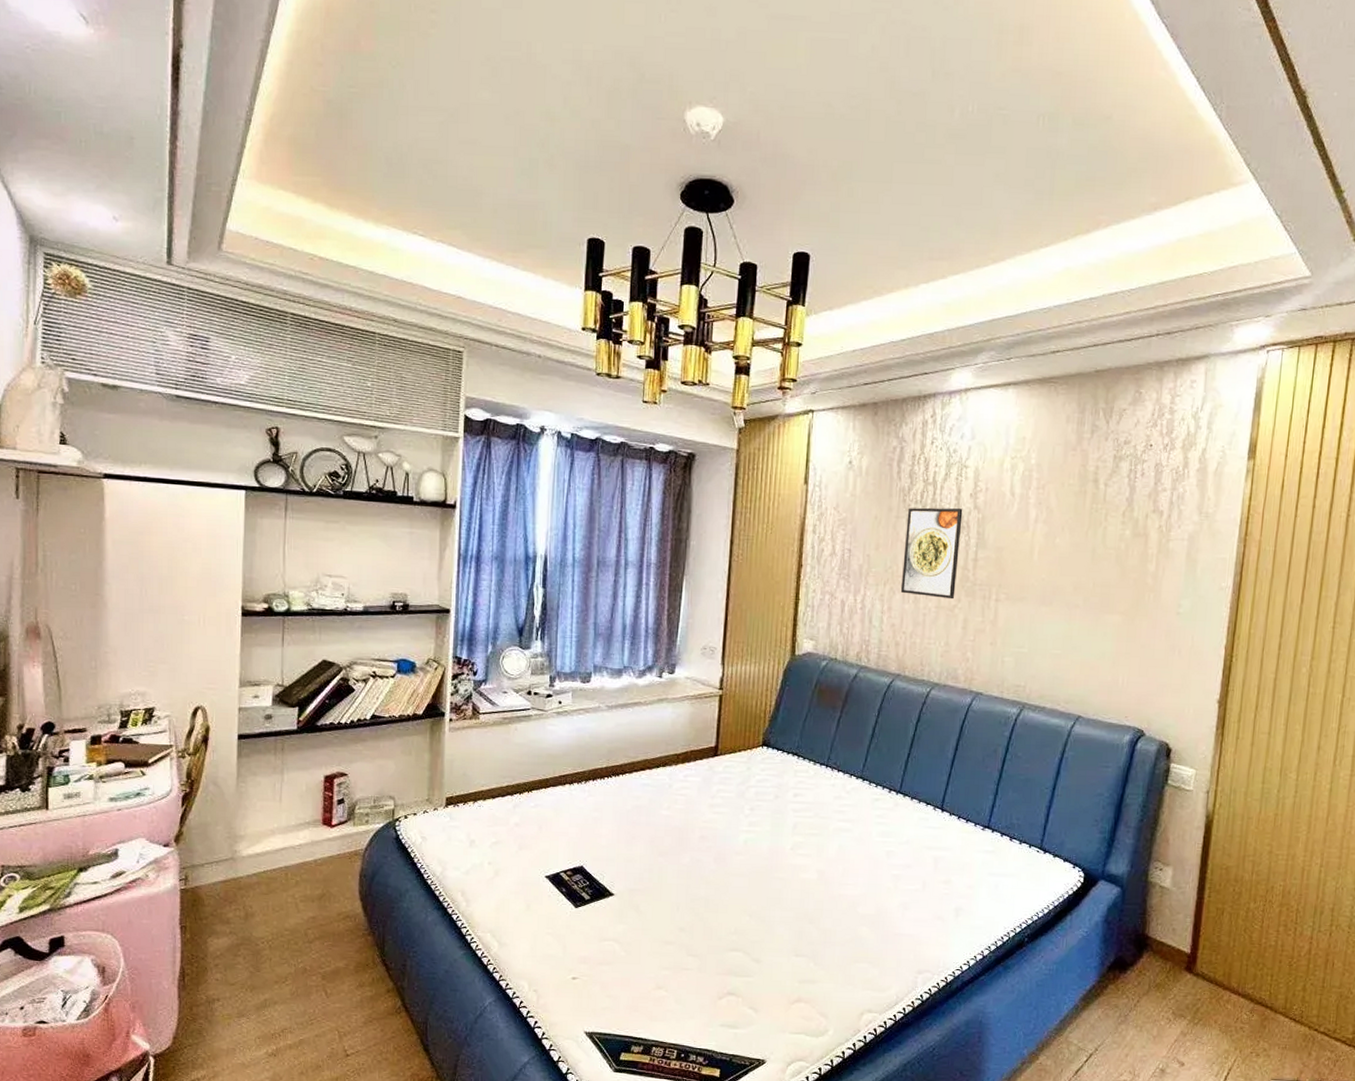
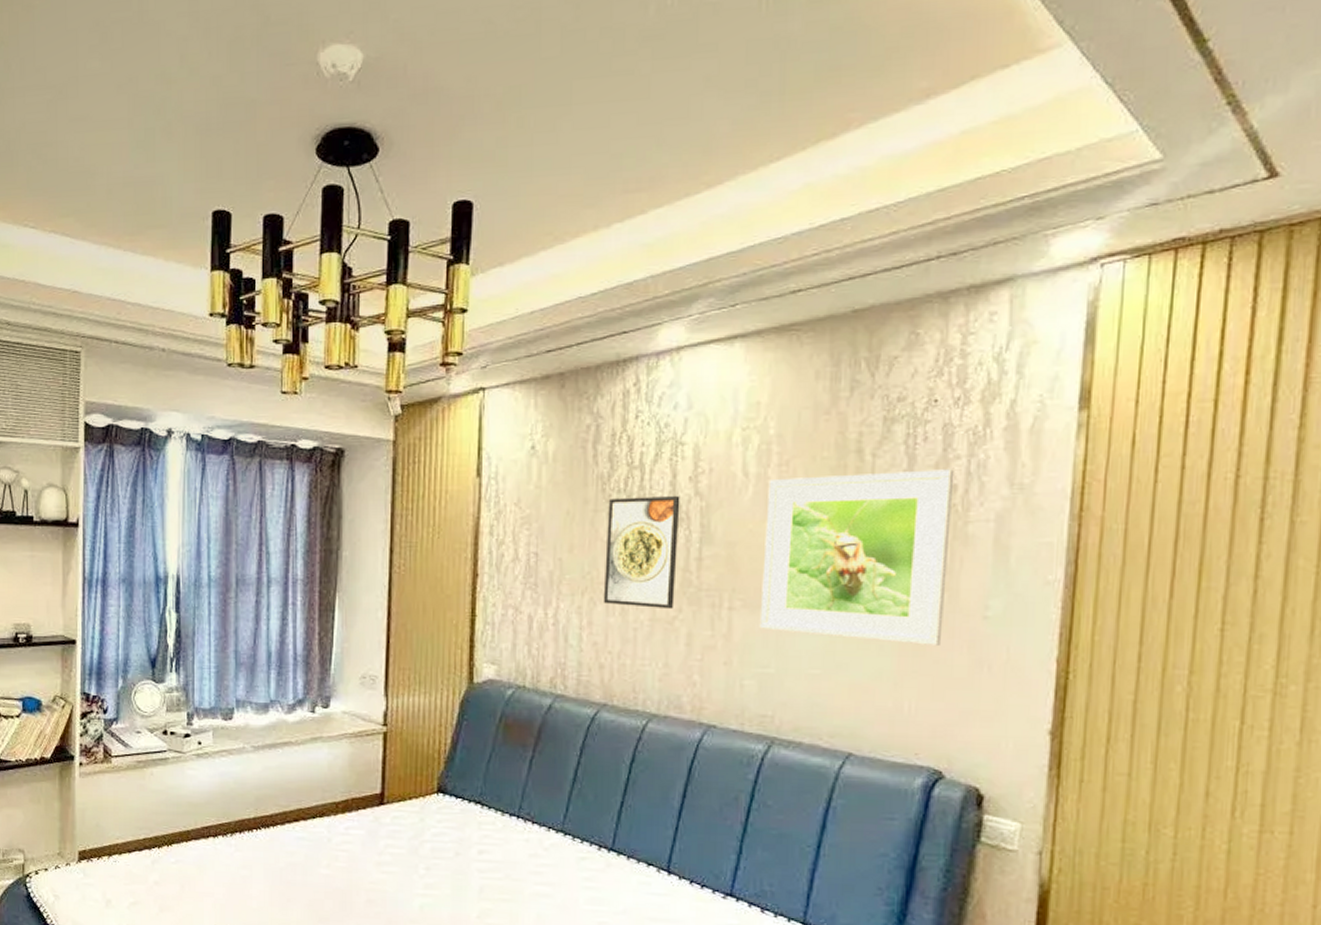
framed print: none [1017,498,1162,635] -> present [759,469,955,647]

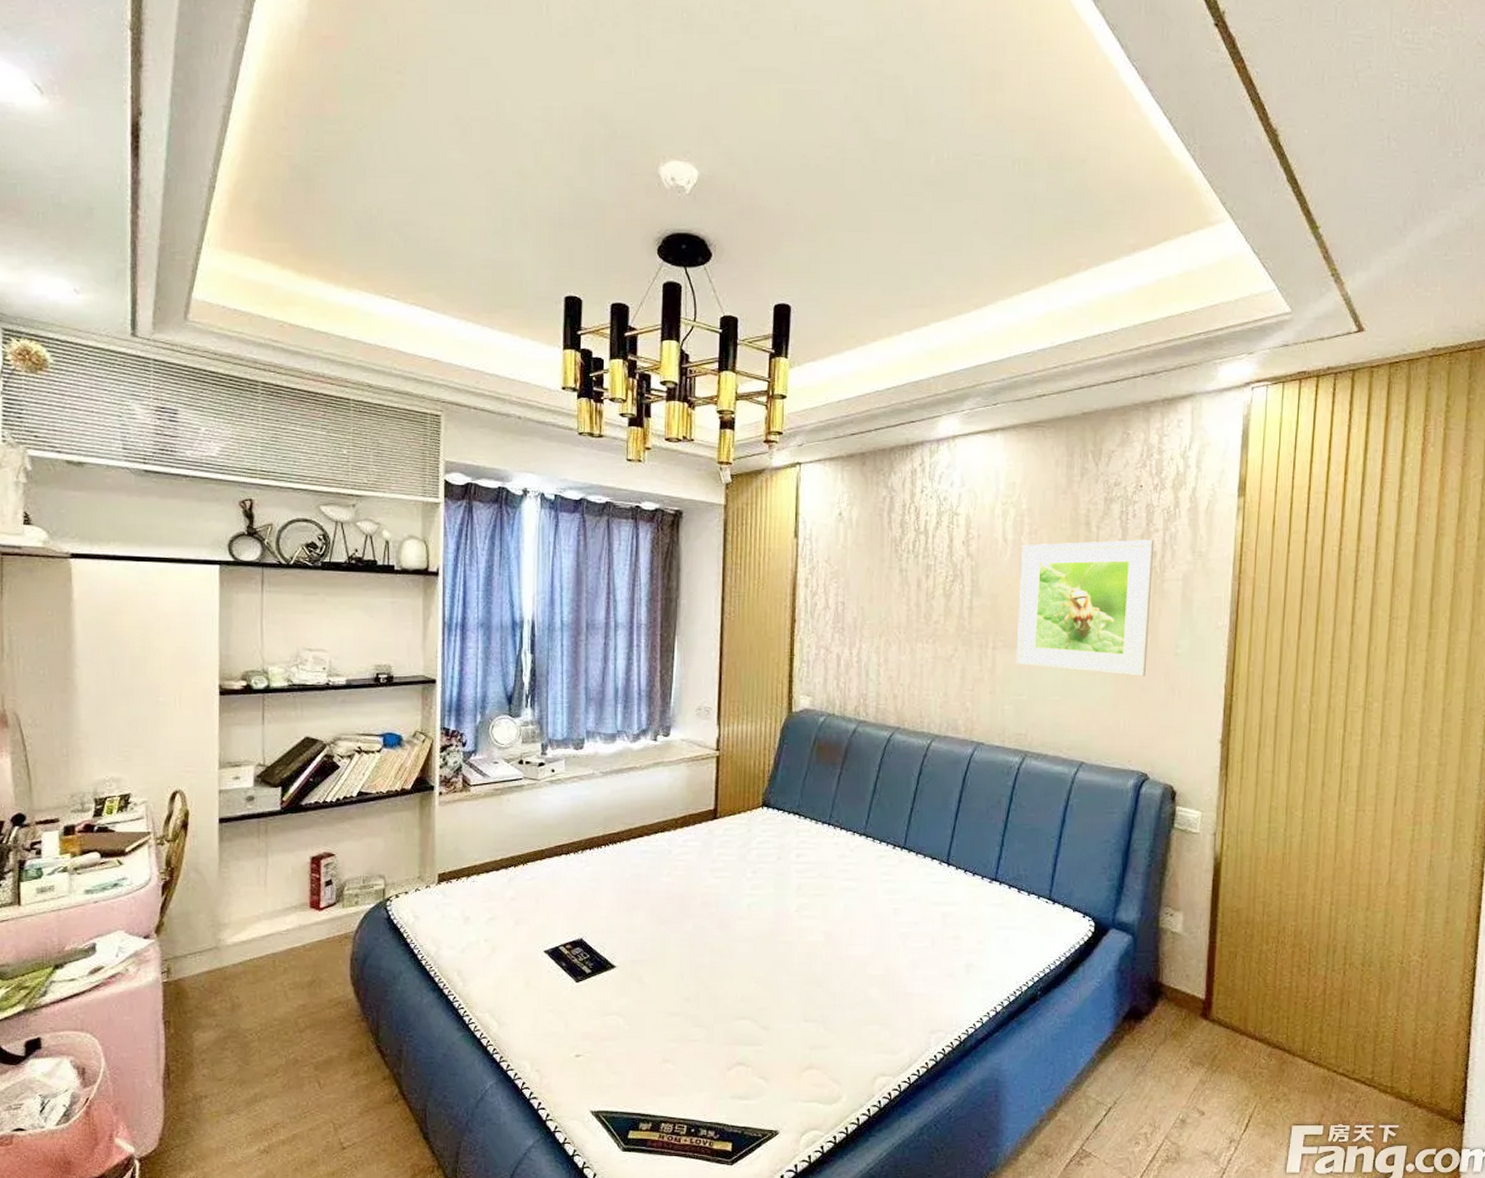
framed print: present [603,495,680,610] -> none [896,556,956,649]

